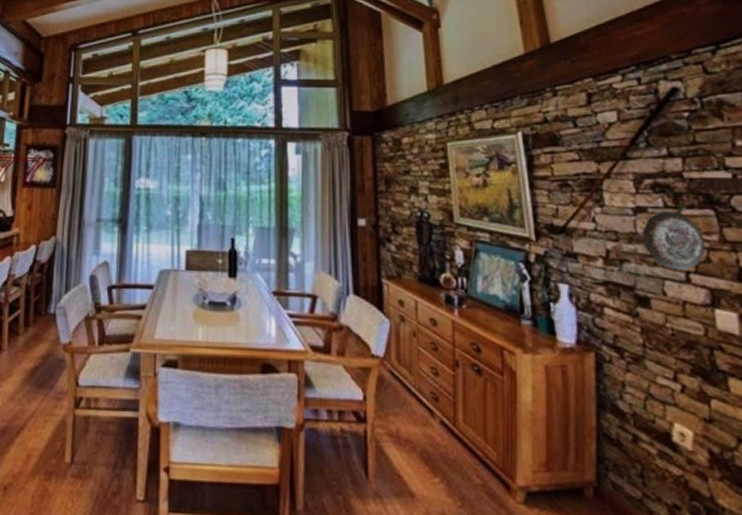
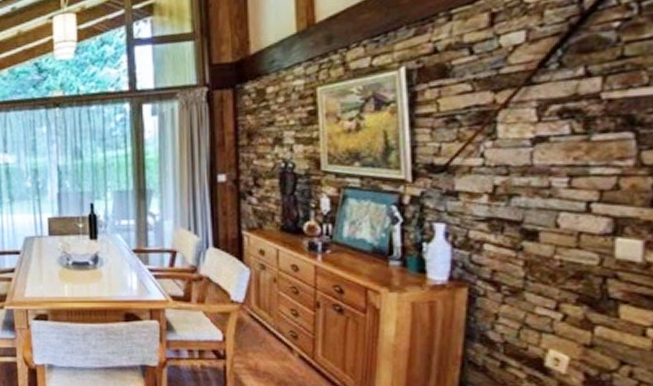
decorative plate: present [641,210,706,270] -> none [538,137,616,201]

